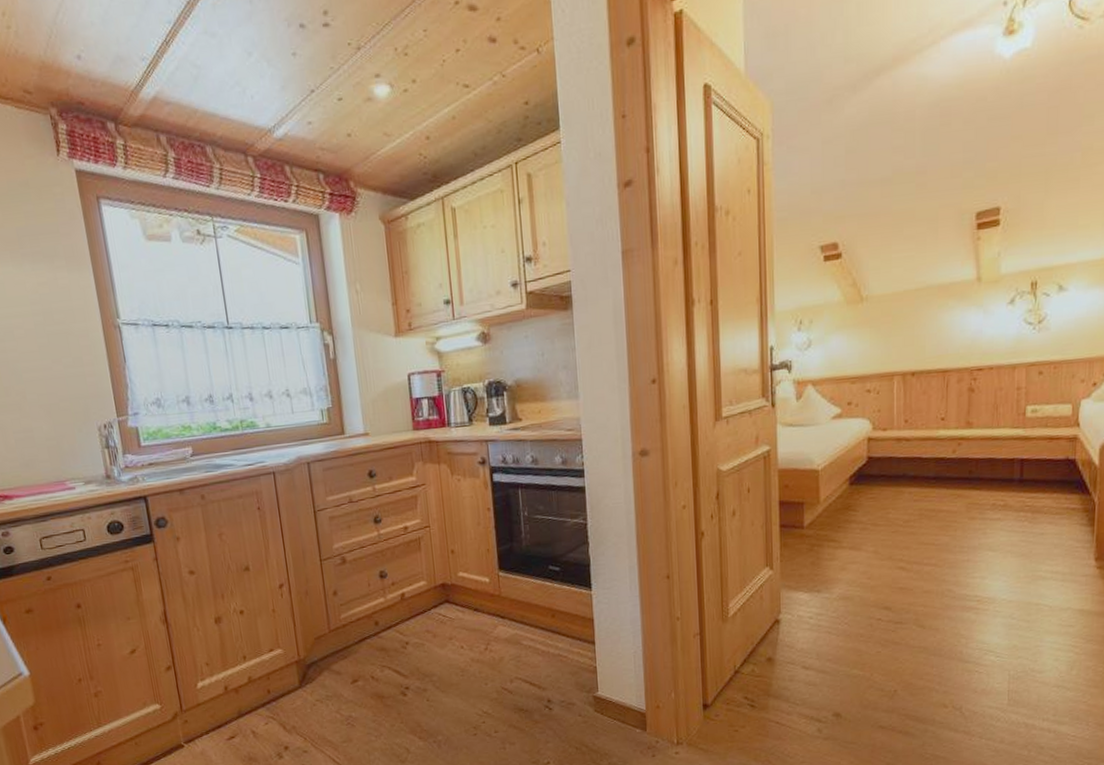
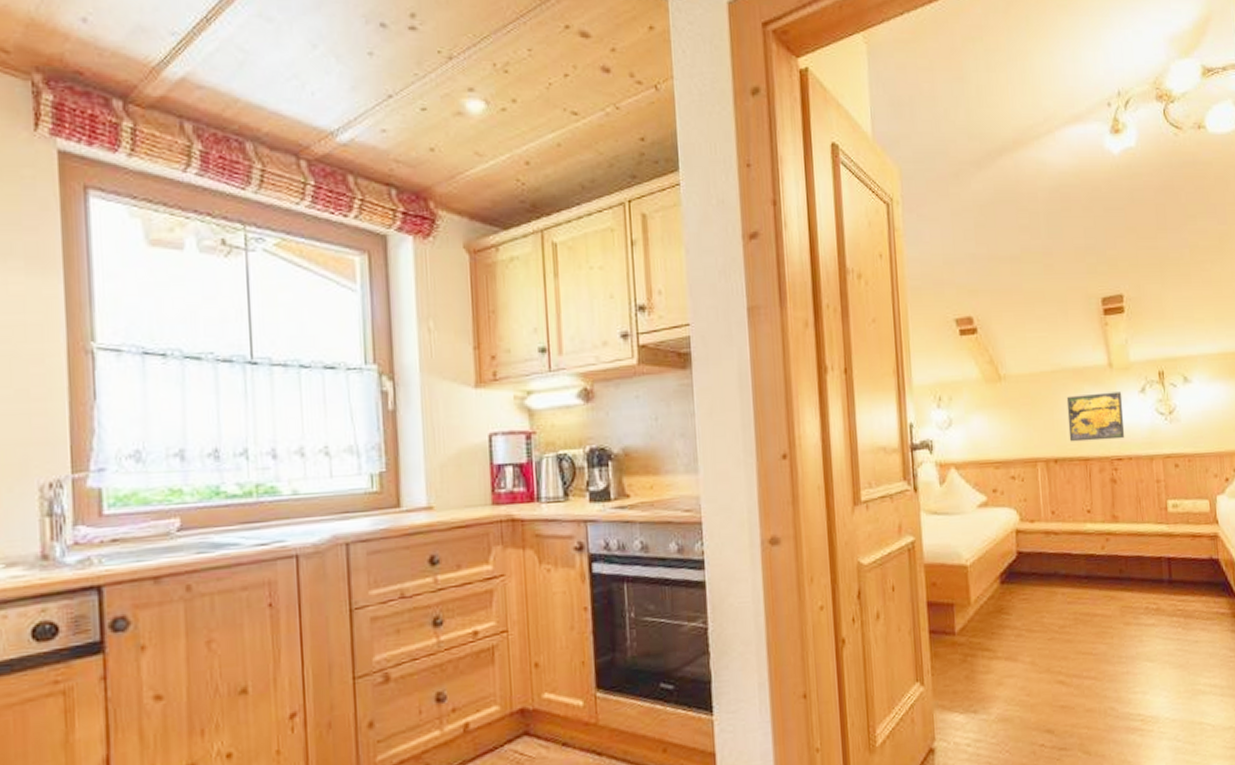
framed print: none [928,304,989,356] -> present [1066,392,1125,442]

